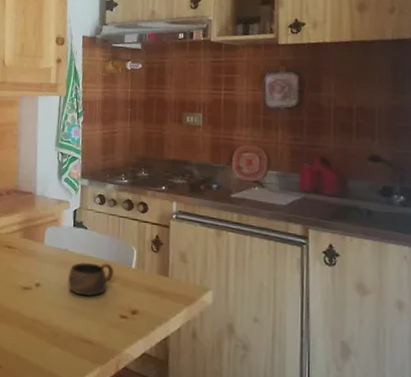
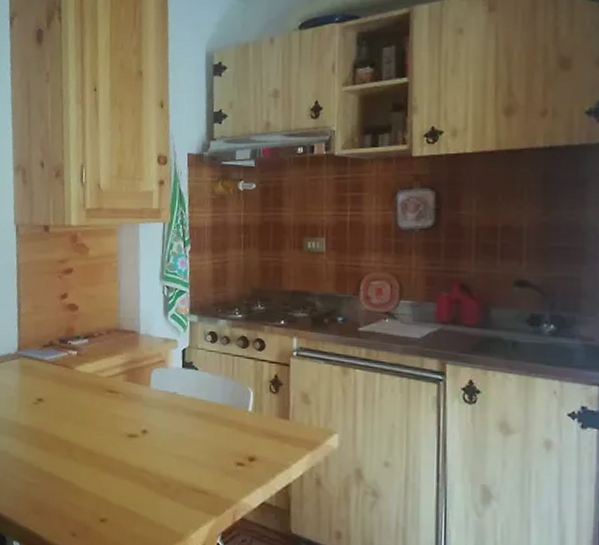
cup: present [68,262,114,296] -> none [178,406,228,443]

